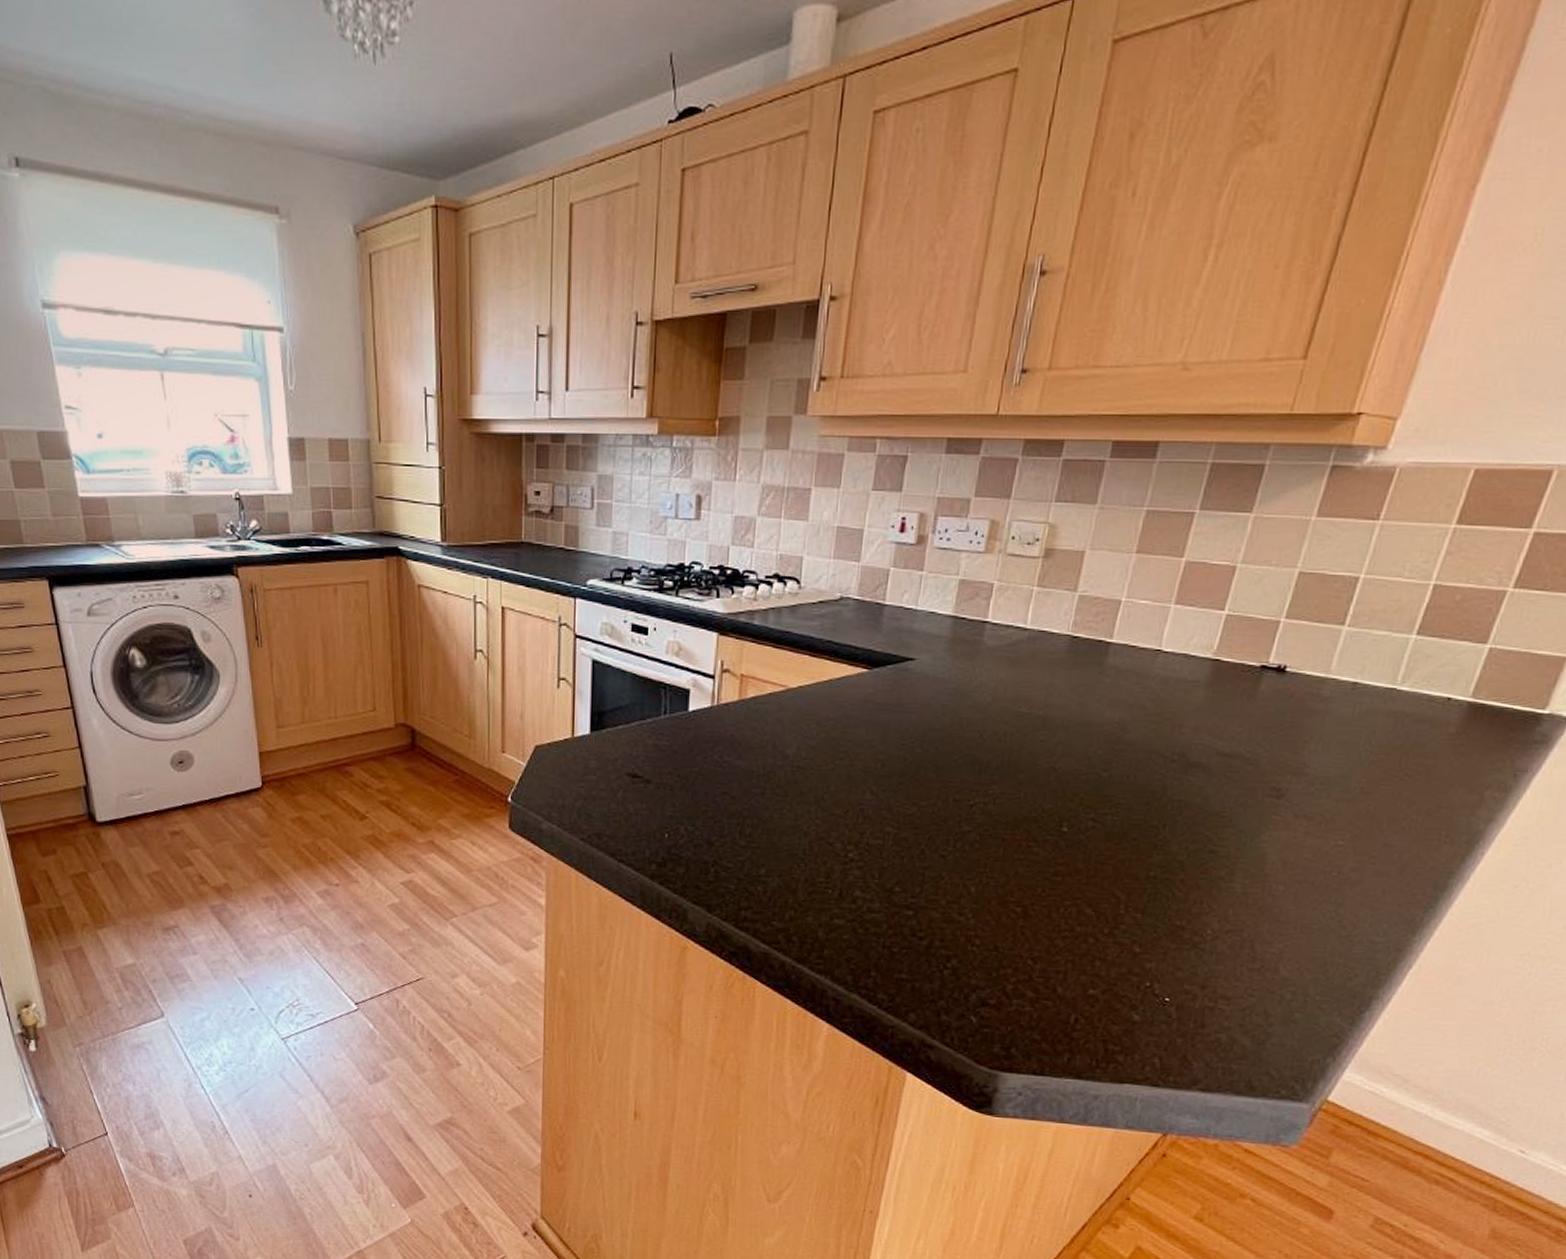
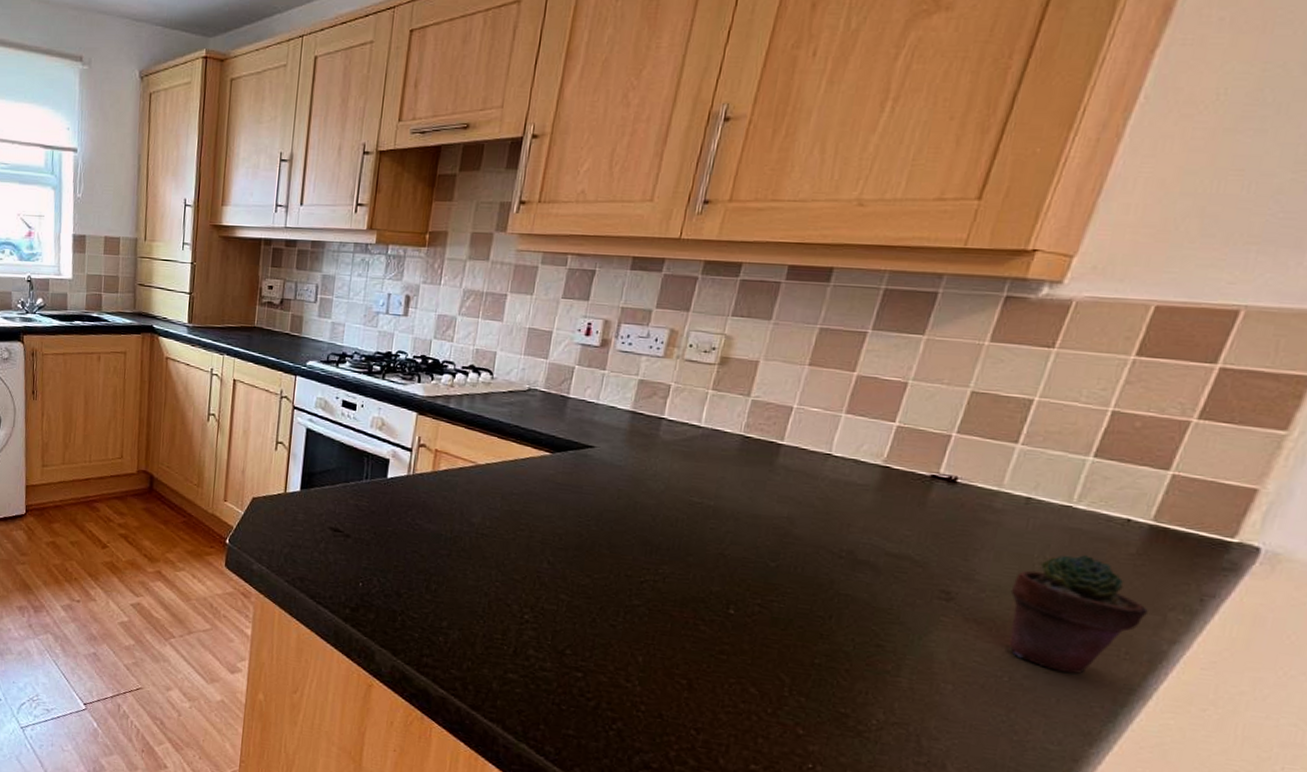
potted succulent: none [1337,739,1466,861] -> present [1009,554,1148,674]

